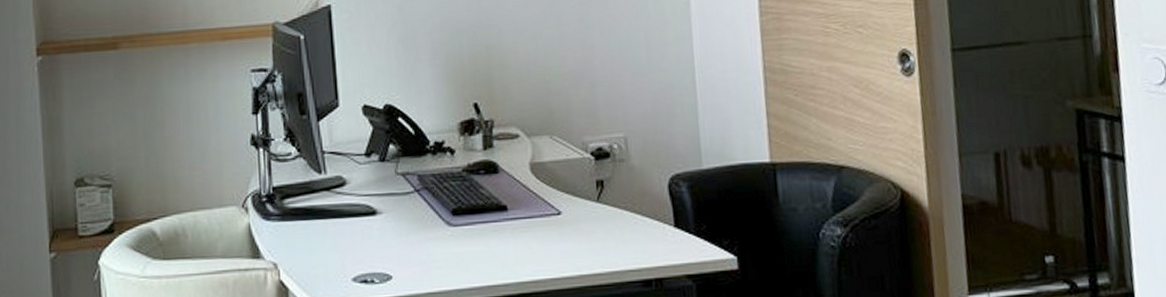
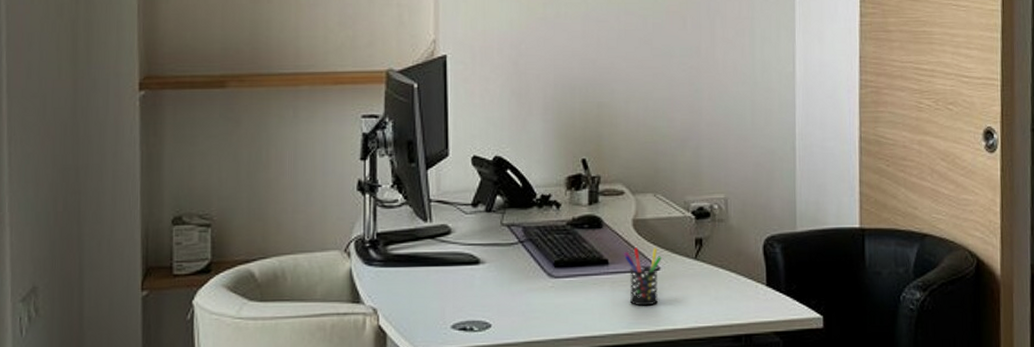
pen holder: none [522,191,562,252] -> present [623,247,662,306]

